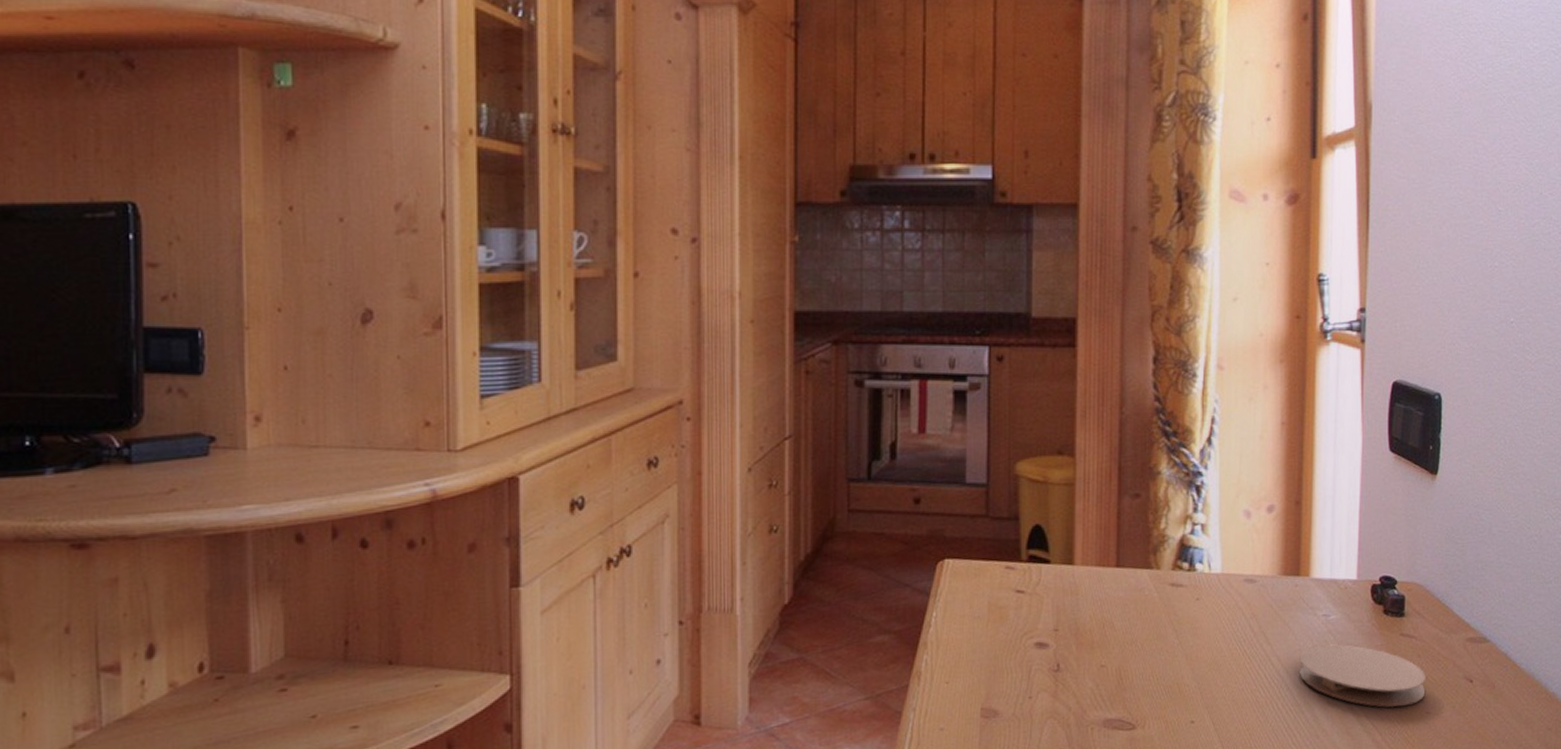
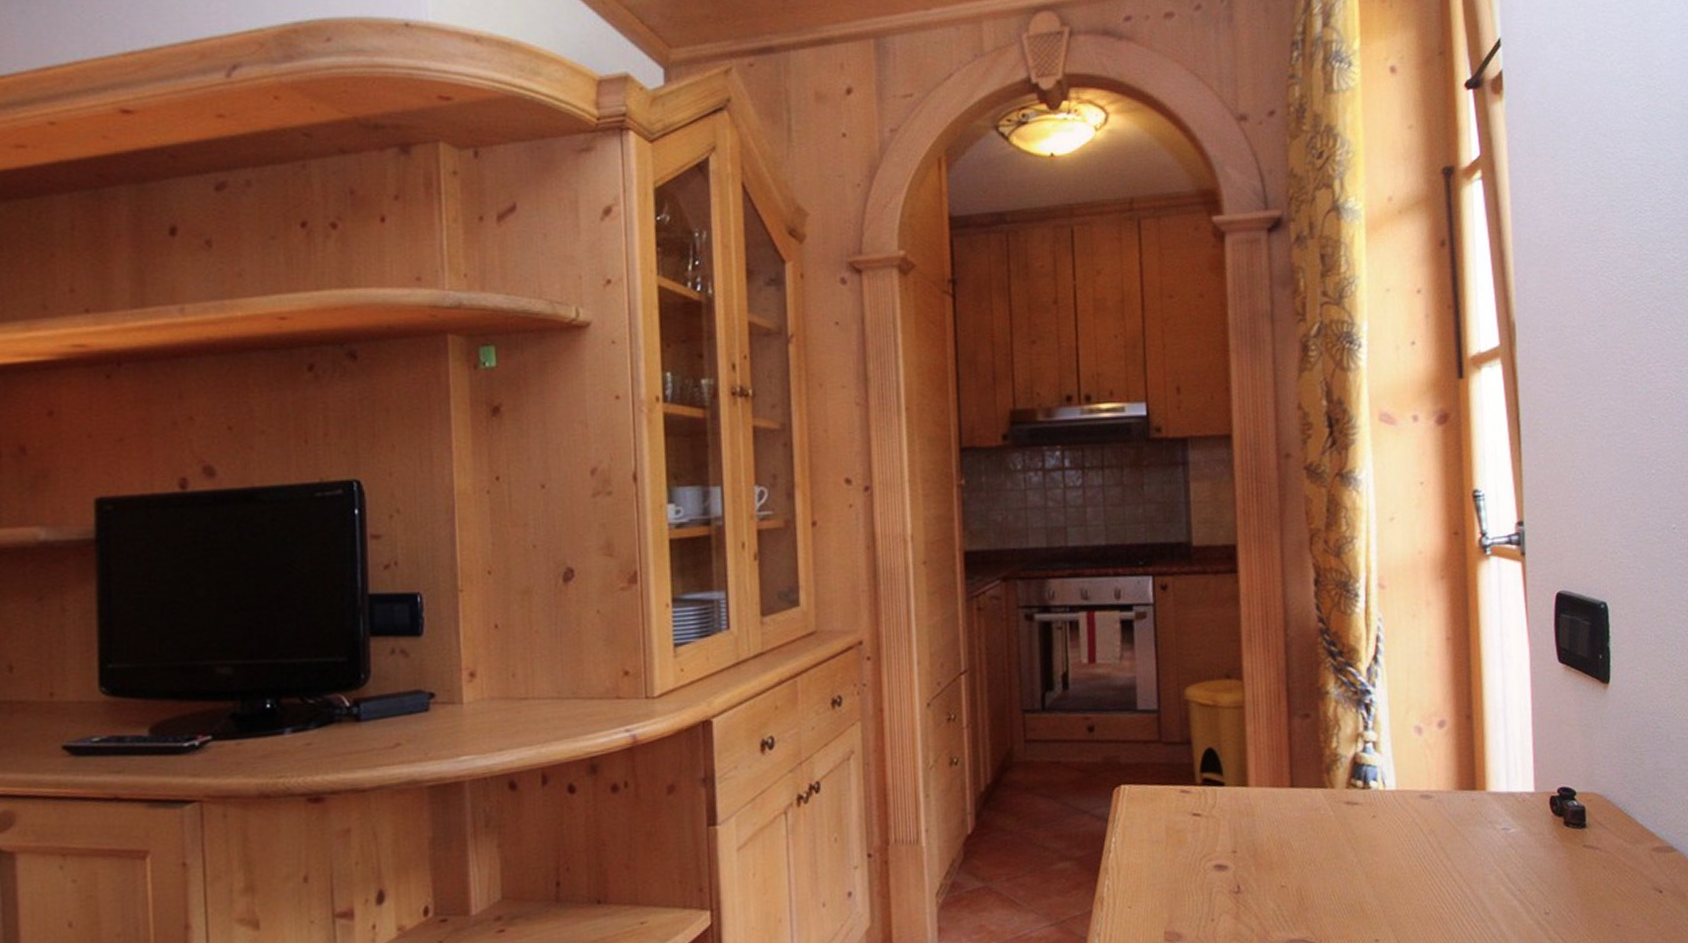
coaster: present [1300,644,1426,707] -> none [1481,857,1614,921]

